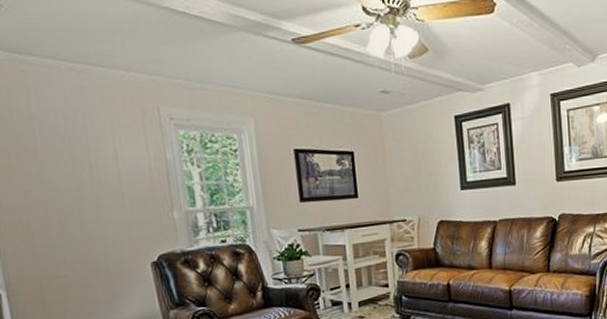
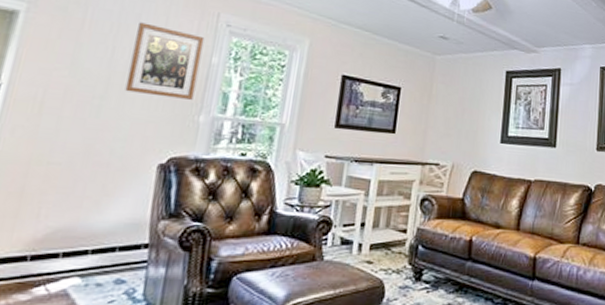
wall art: none [87,130,162,201] -> present [125,22,205,100]

